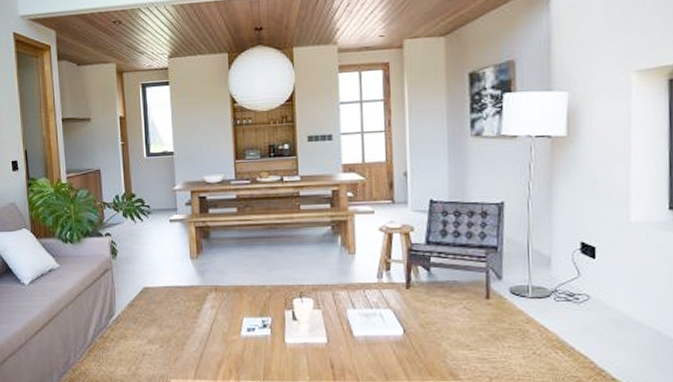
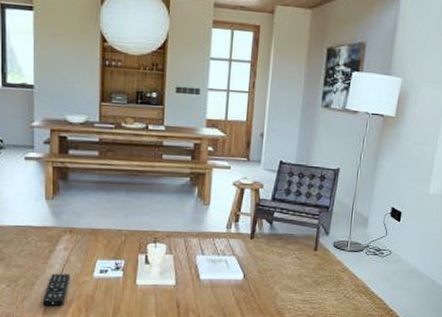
remote control: none [193,333,219,367] -> present [42,273,71,306]

